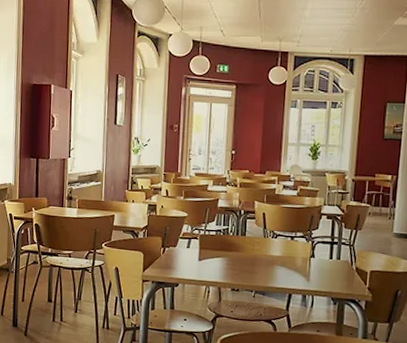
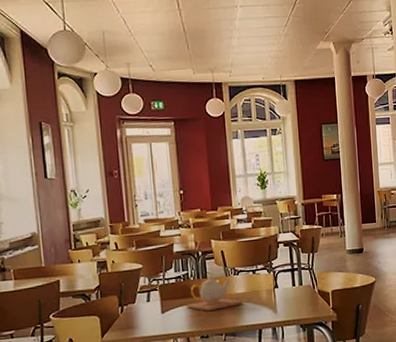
teapot: none [223,234,276,268] -> present [187,275,242,311]

